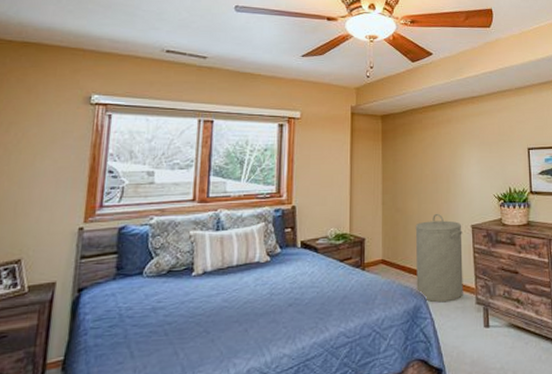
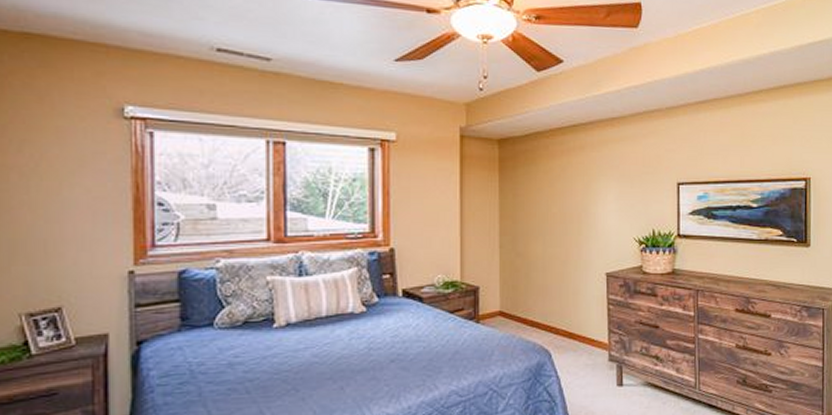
laundry hamper: present [415,213,463,303] -> none [539,258,595,360]

